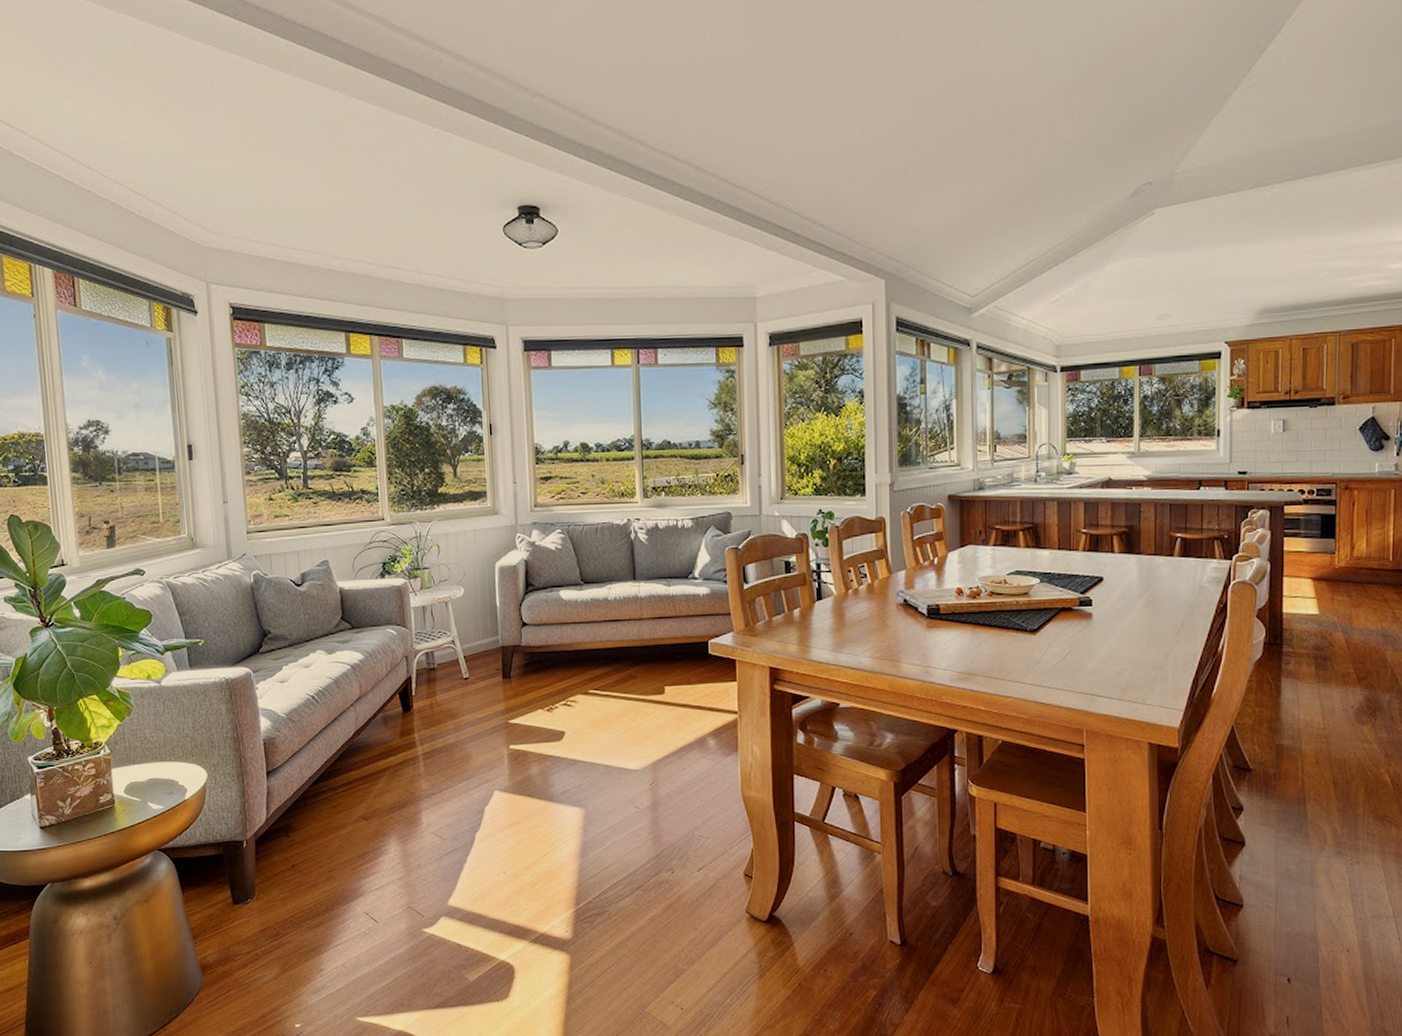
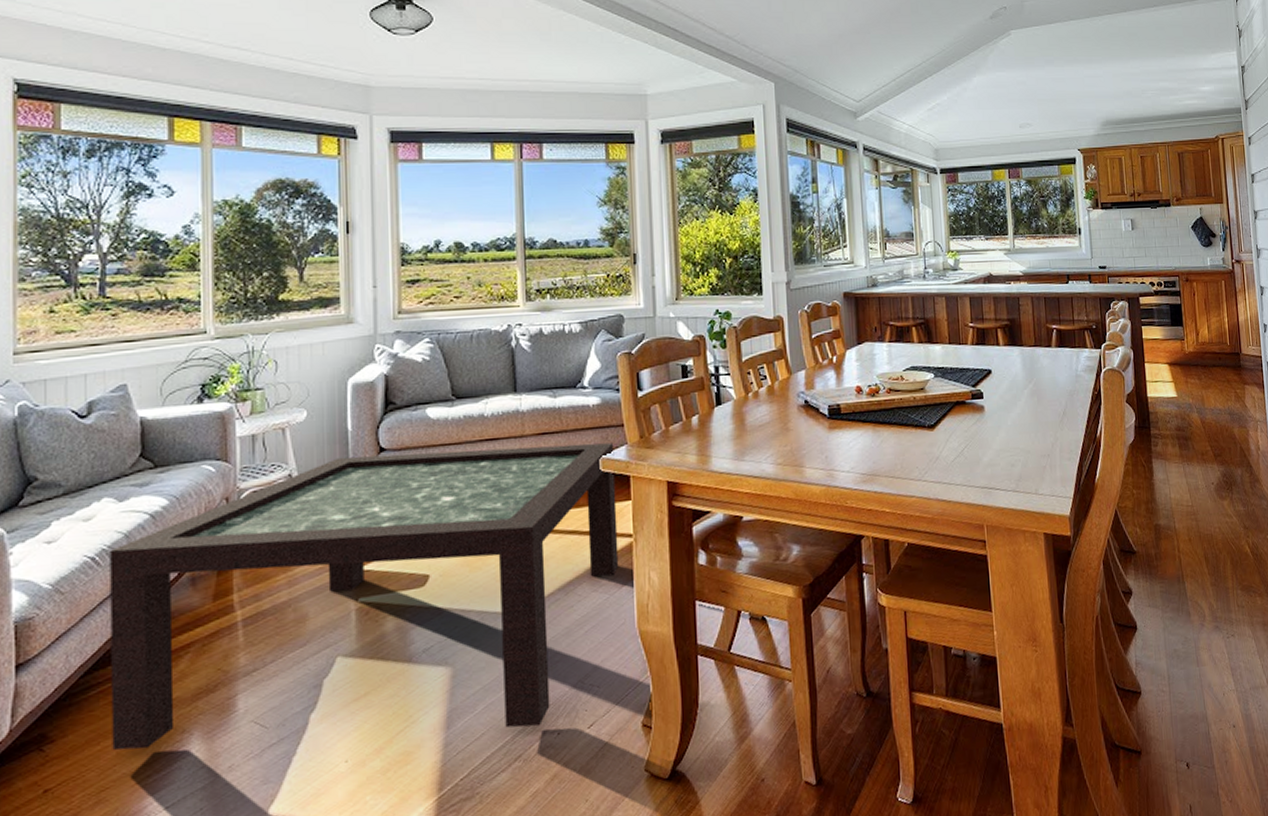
coffee table: none [324,628,725,865] -> present [110,443,619,751]

